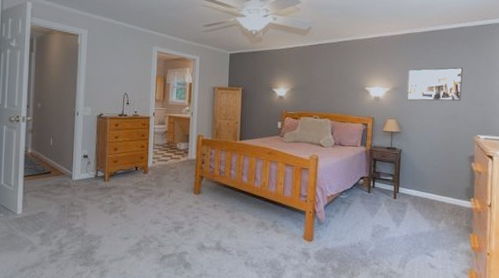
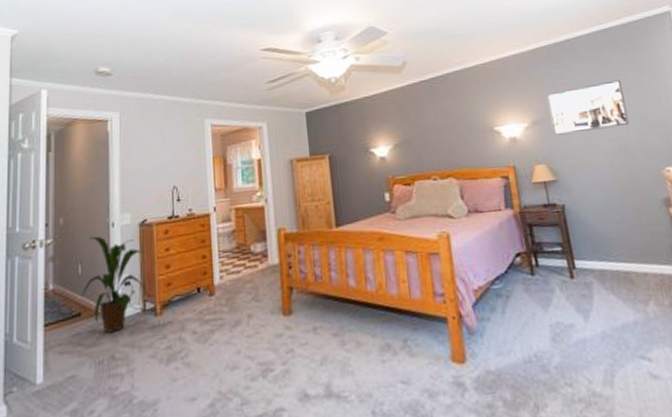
house plant: none [52,120,102,188] -> present [82,236,150,333]

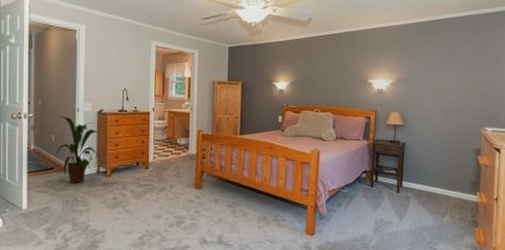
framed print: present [547,79,630,135] -> none [410,57,470,93]

